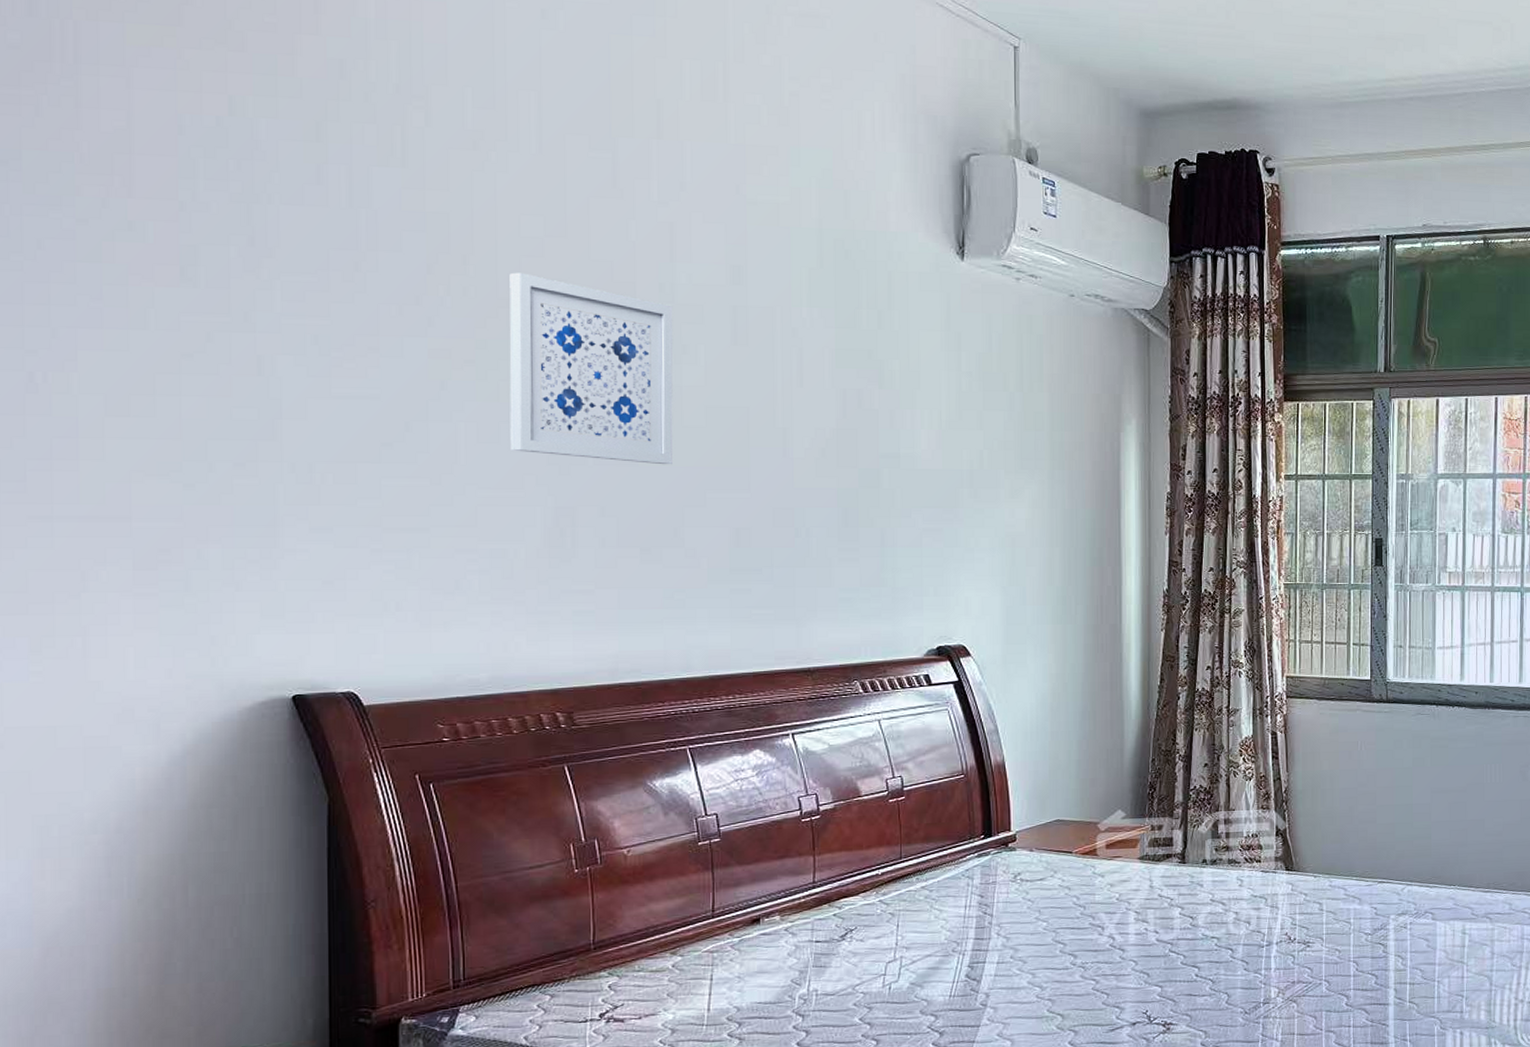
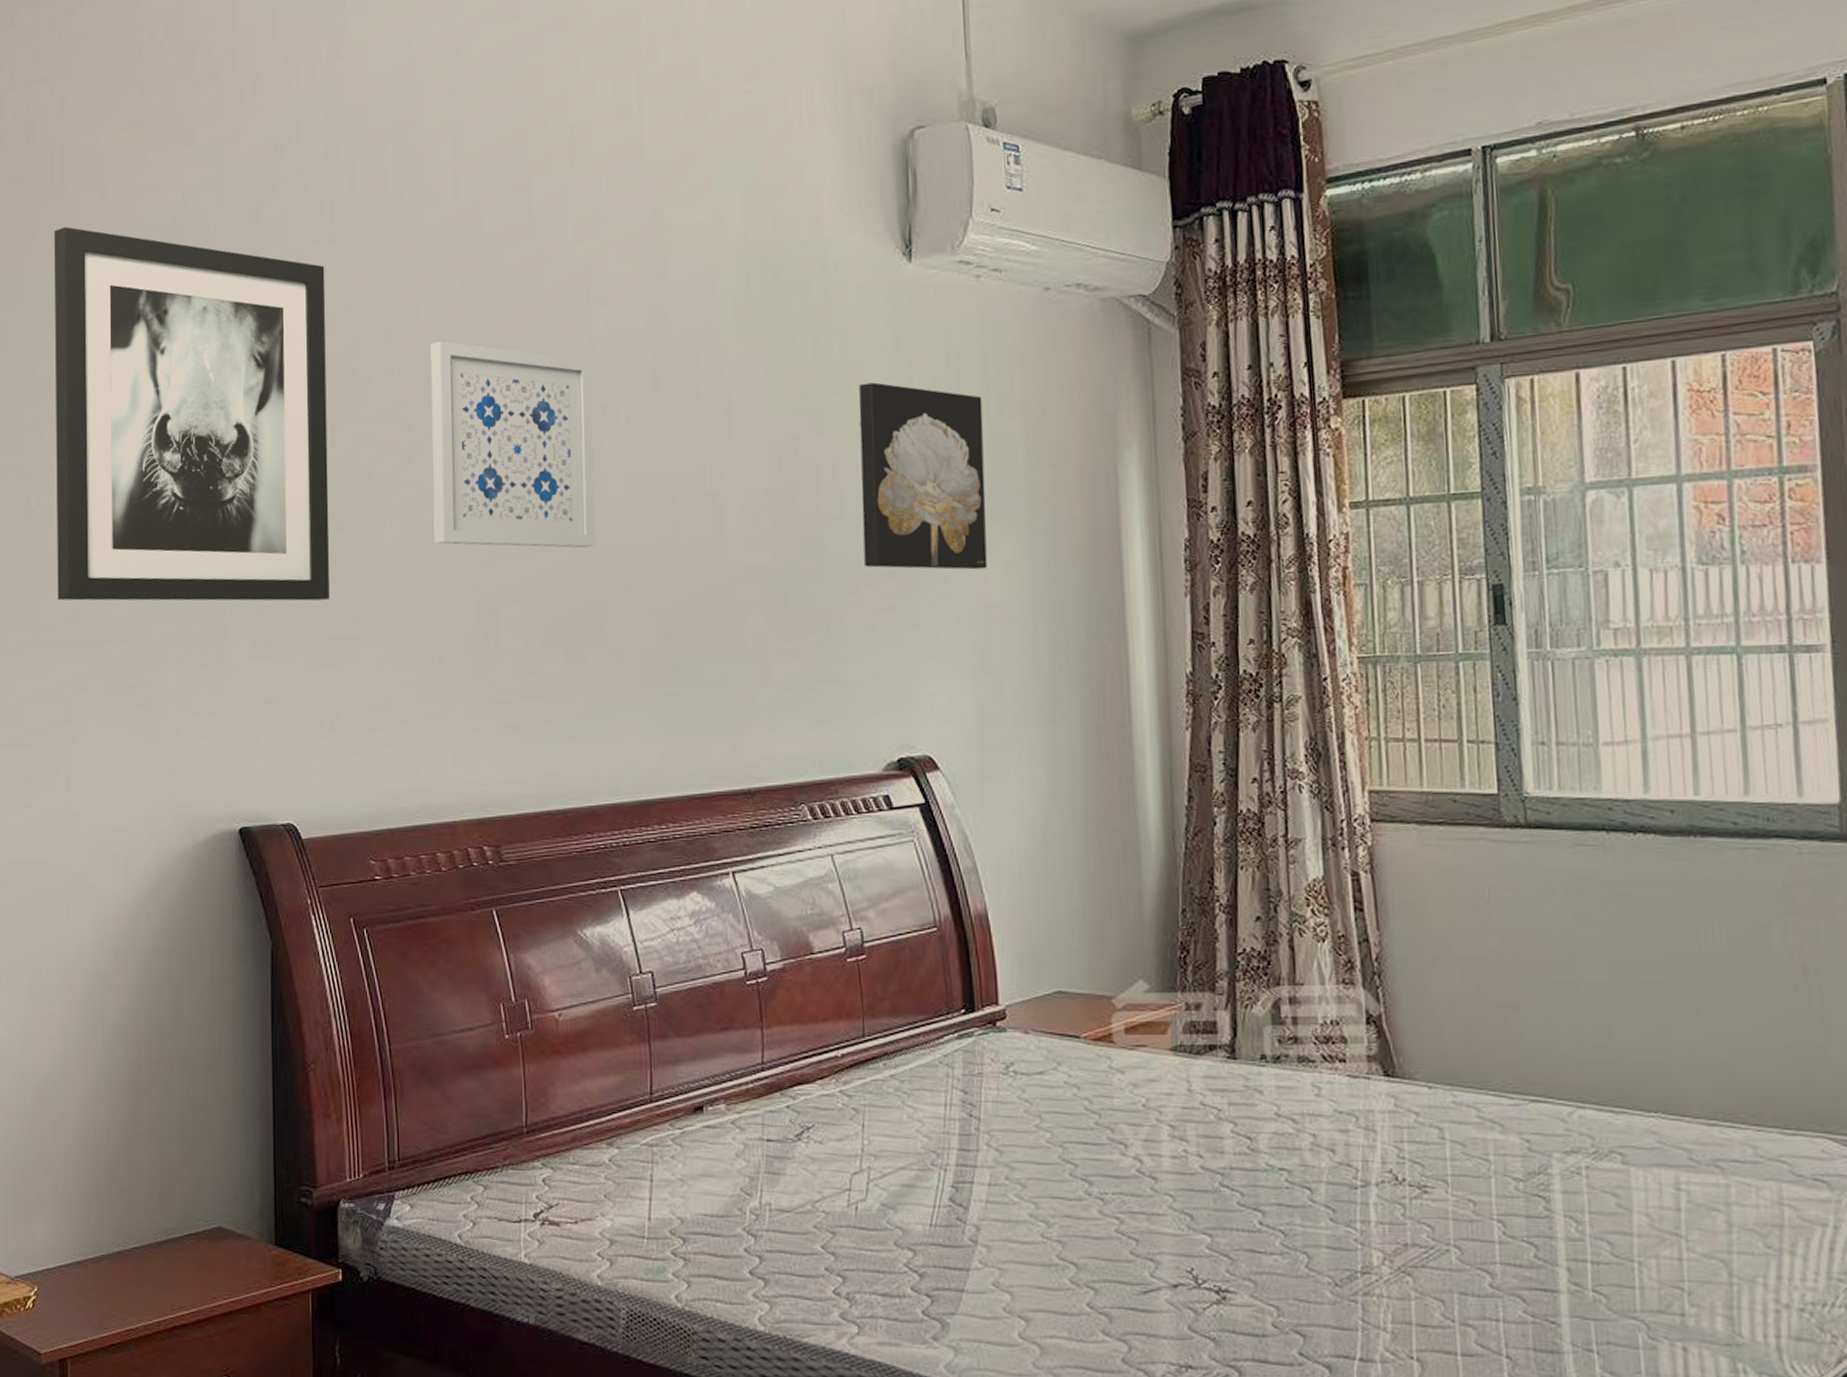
wall art: none [66,108,398,493] -> present [54,227,330,601]
wall art: none [914,352,1017,505] -> present [858,382,988,570]

